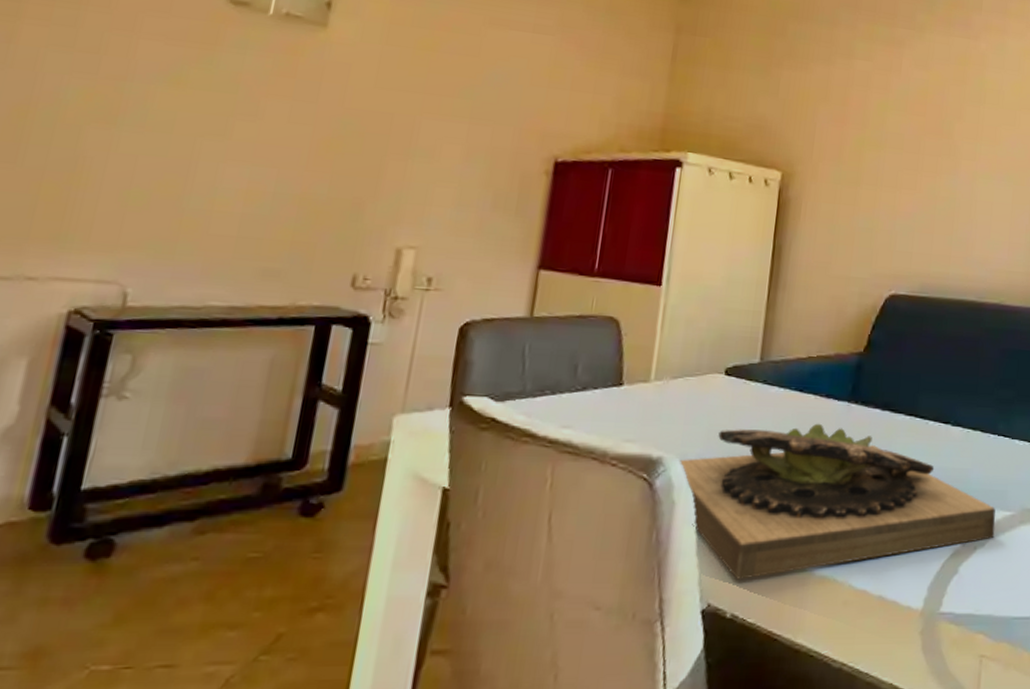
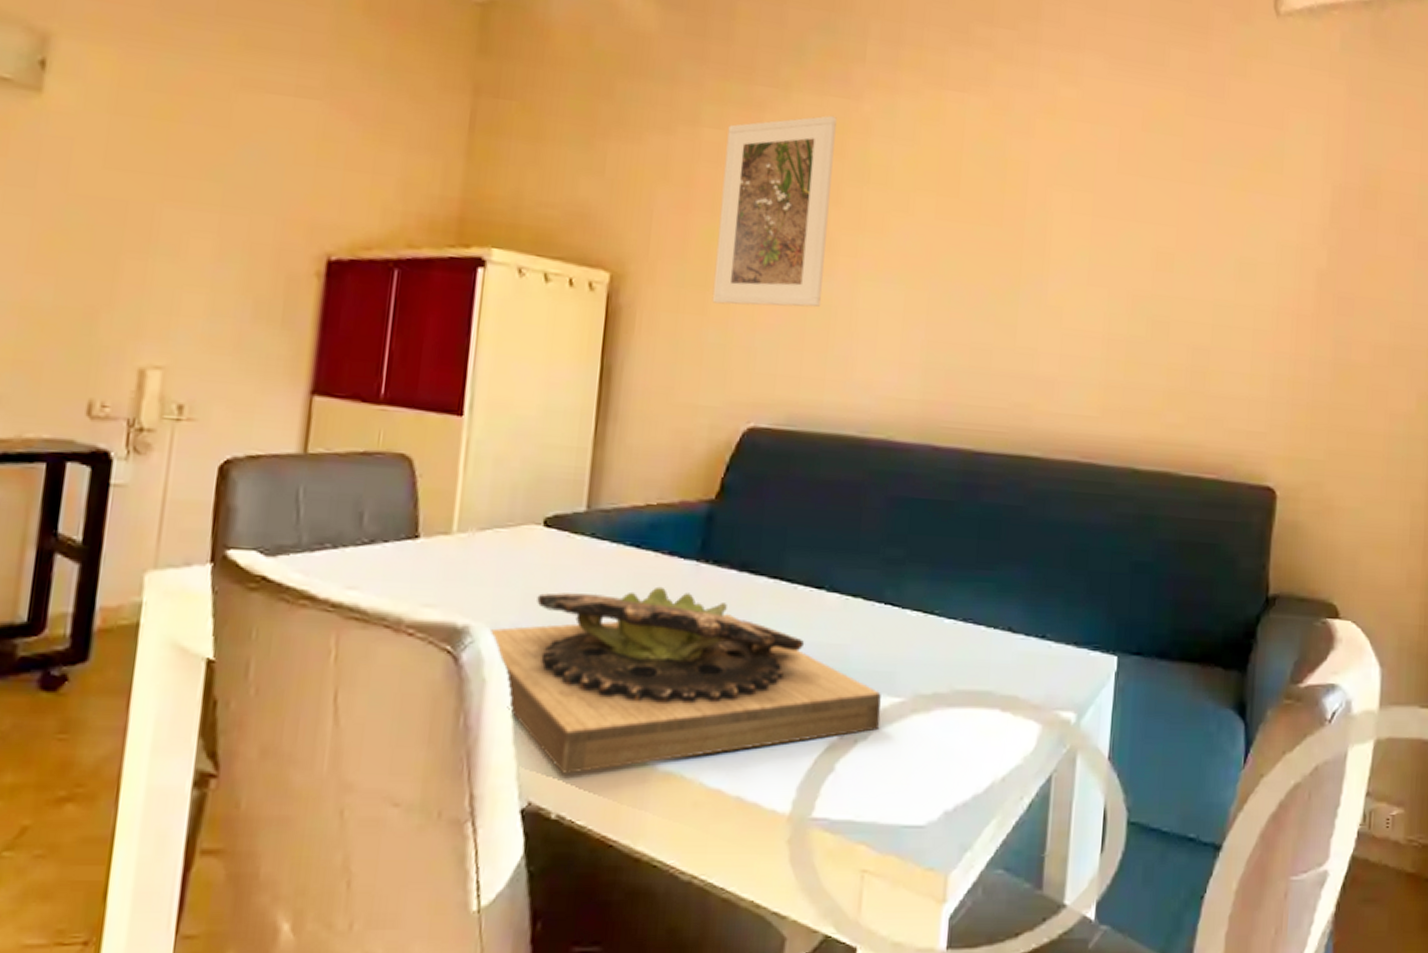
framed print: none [862,51,960,200] -> present [712,115,837,308]

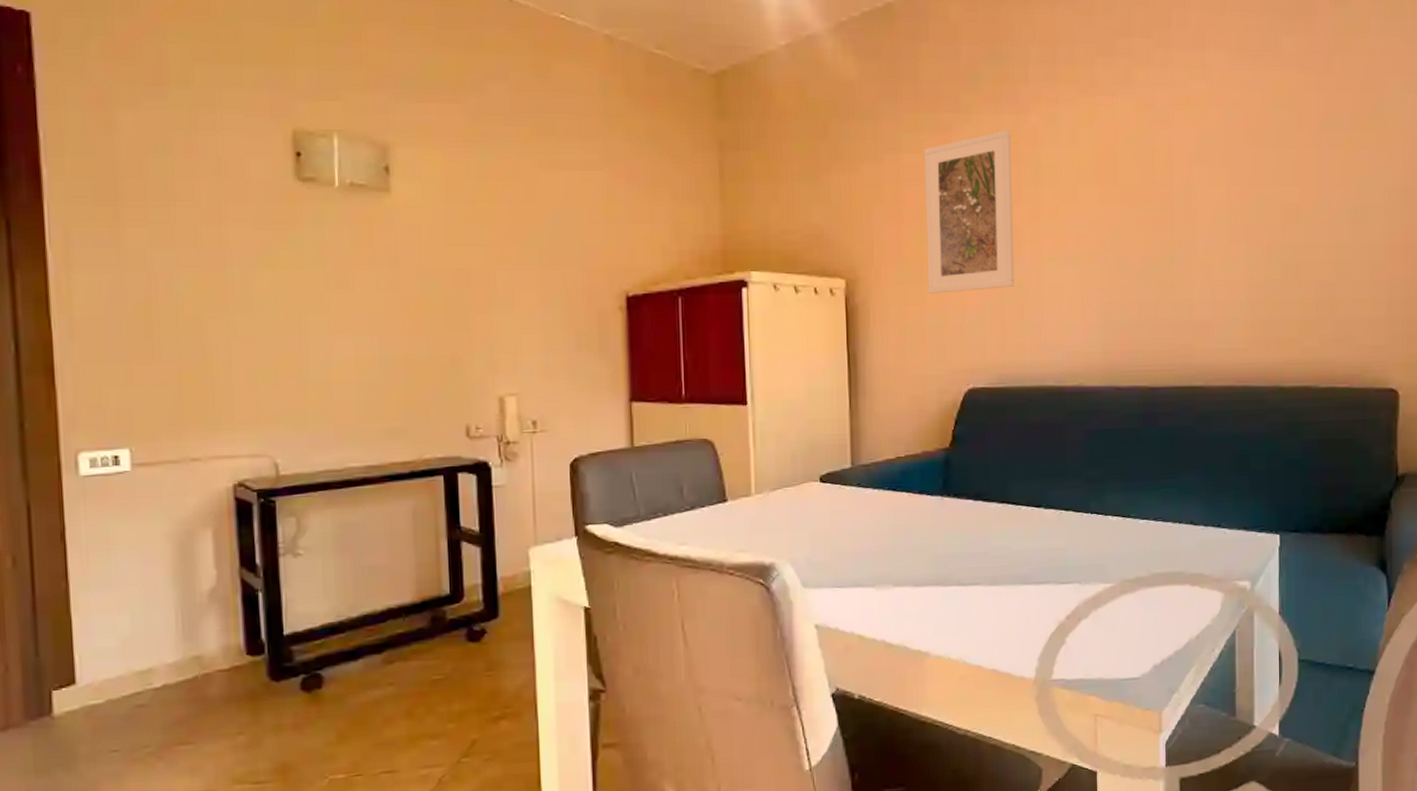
succulent planter: present [490,586,881,774] -> none [791,518,1097,665]

